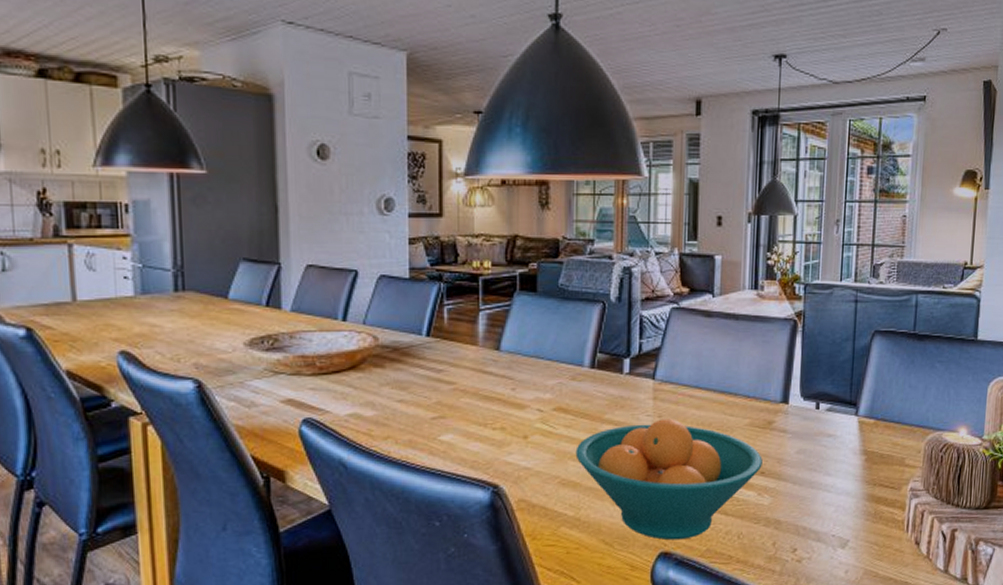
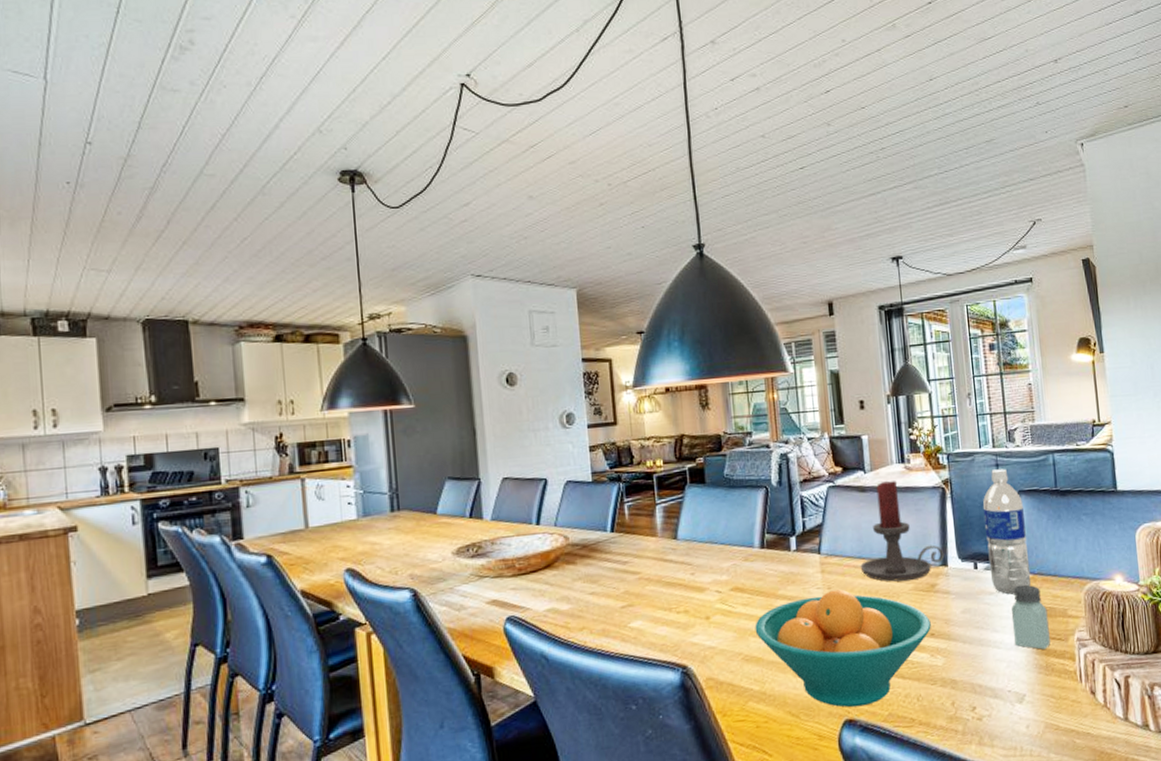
candle holder: none [696,307,787,415] -> present [860,480,945,582]
water bottle: none [831,306,877,438] -> present [982,468,1031,595]
saltshaker: none [846,429,885,497] -> present [1012,584,1050,650]

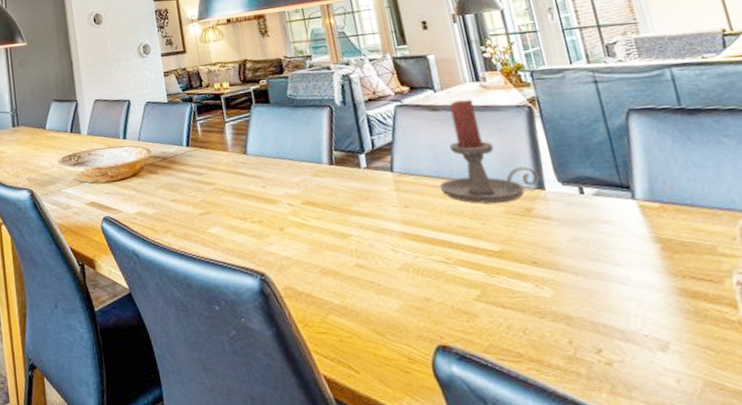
fruit bowl: present [755,589,931,708] -> none [329,208,532,333]
water bottle: present [982,468,1031,595] -> none [582,85,660,225]
saltshaker: present [1012,584,1050,650] -> none [636,214,698,291]

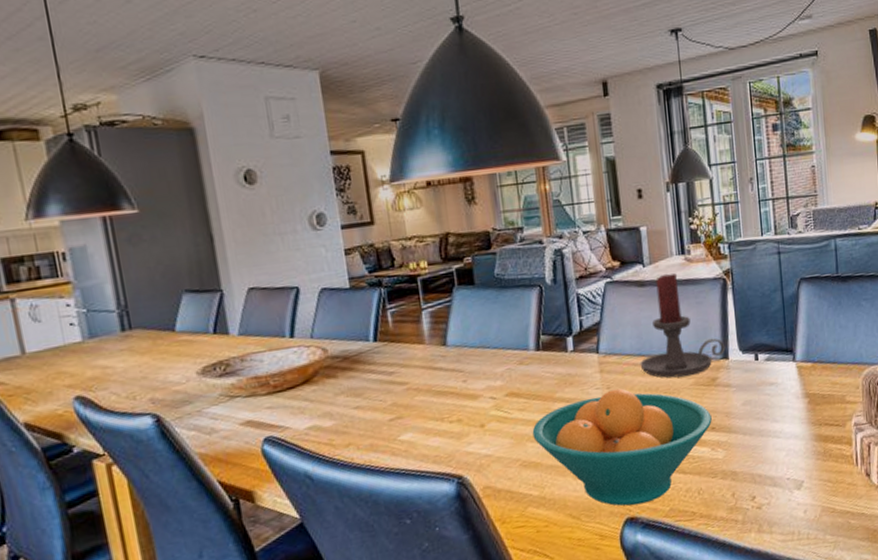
fruit bowl: none [329,208,532,333] -> present [532,388,712,506]

